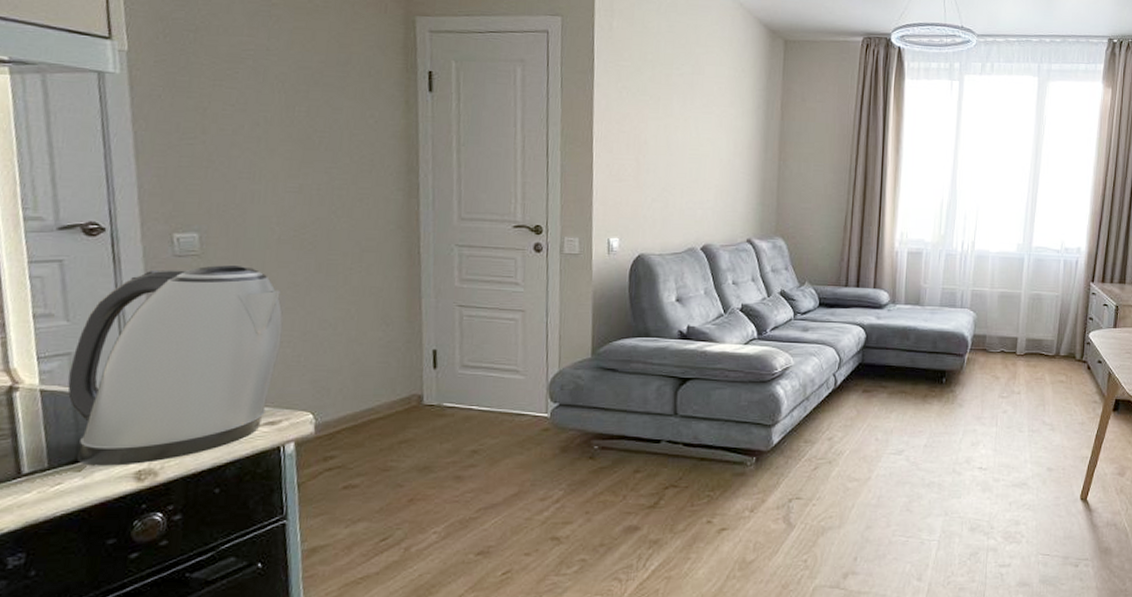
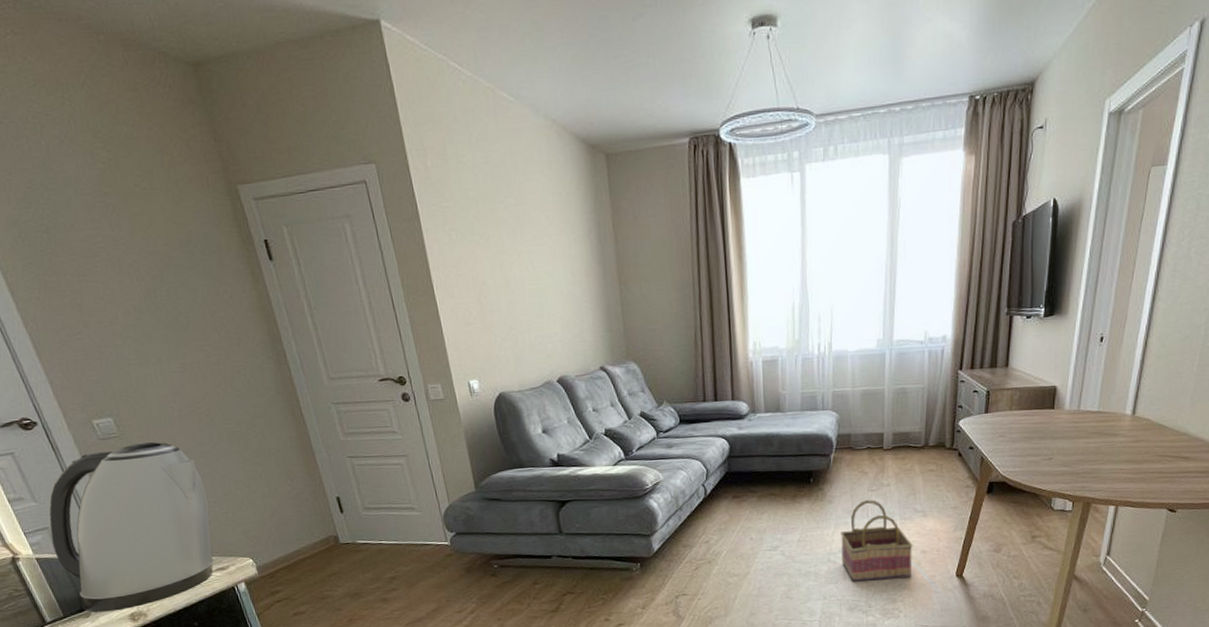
basket: none [967,407,1039,498] -> present [841,500,913,582]

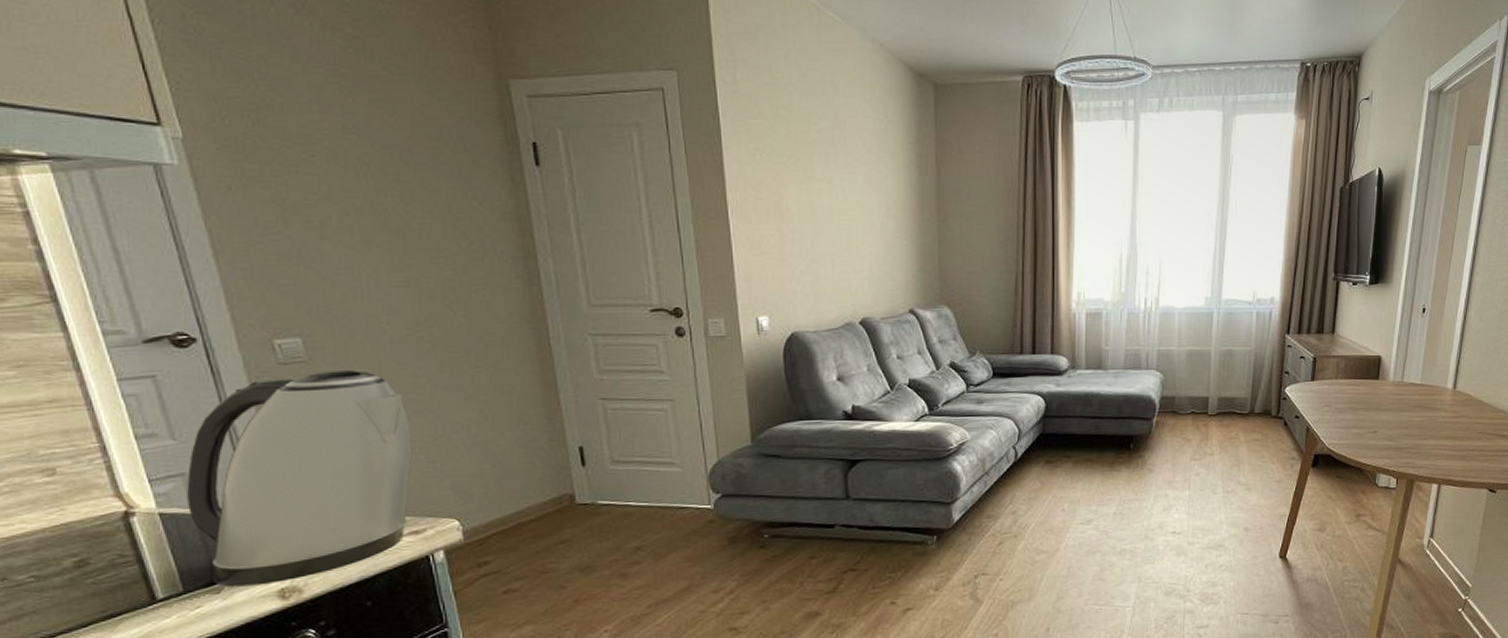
basket: present [841,500,913,582] -> none [1160,470,1236,562]

